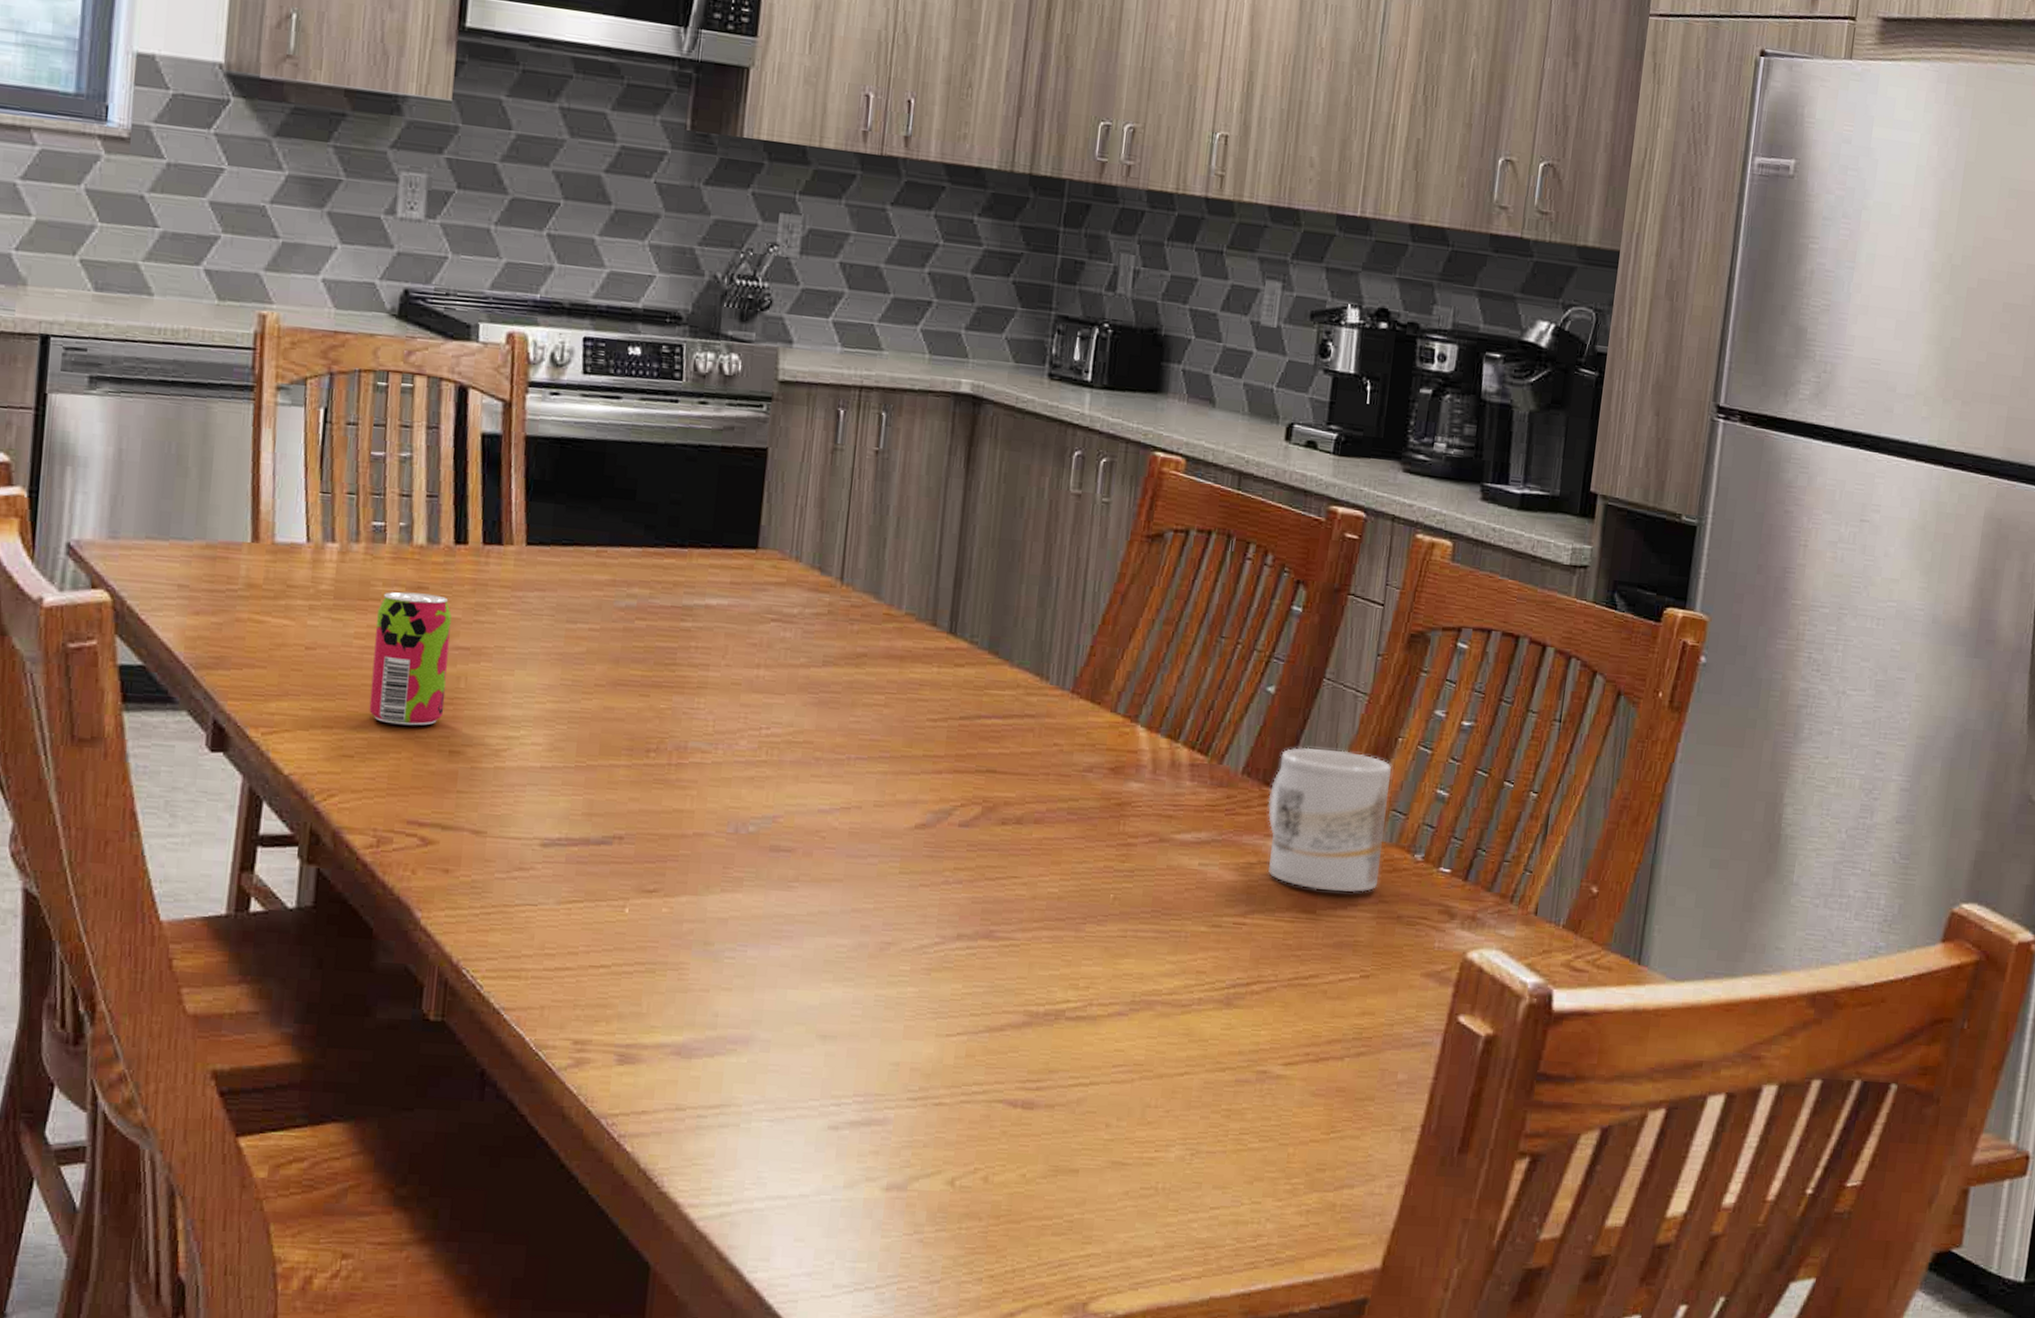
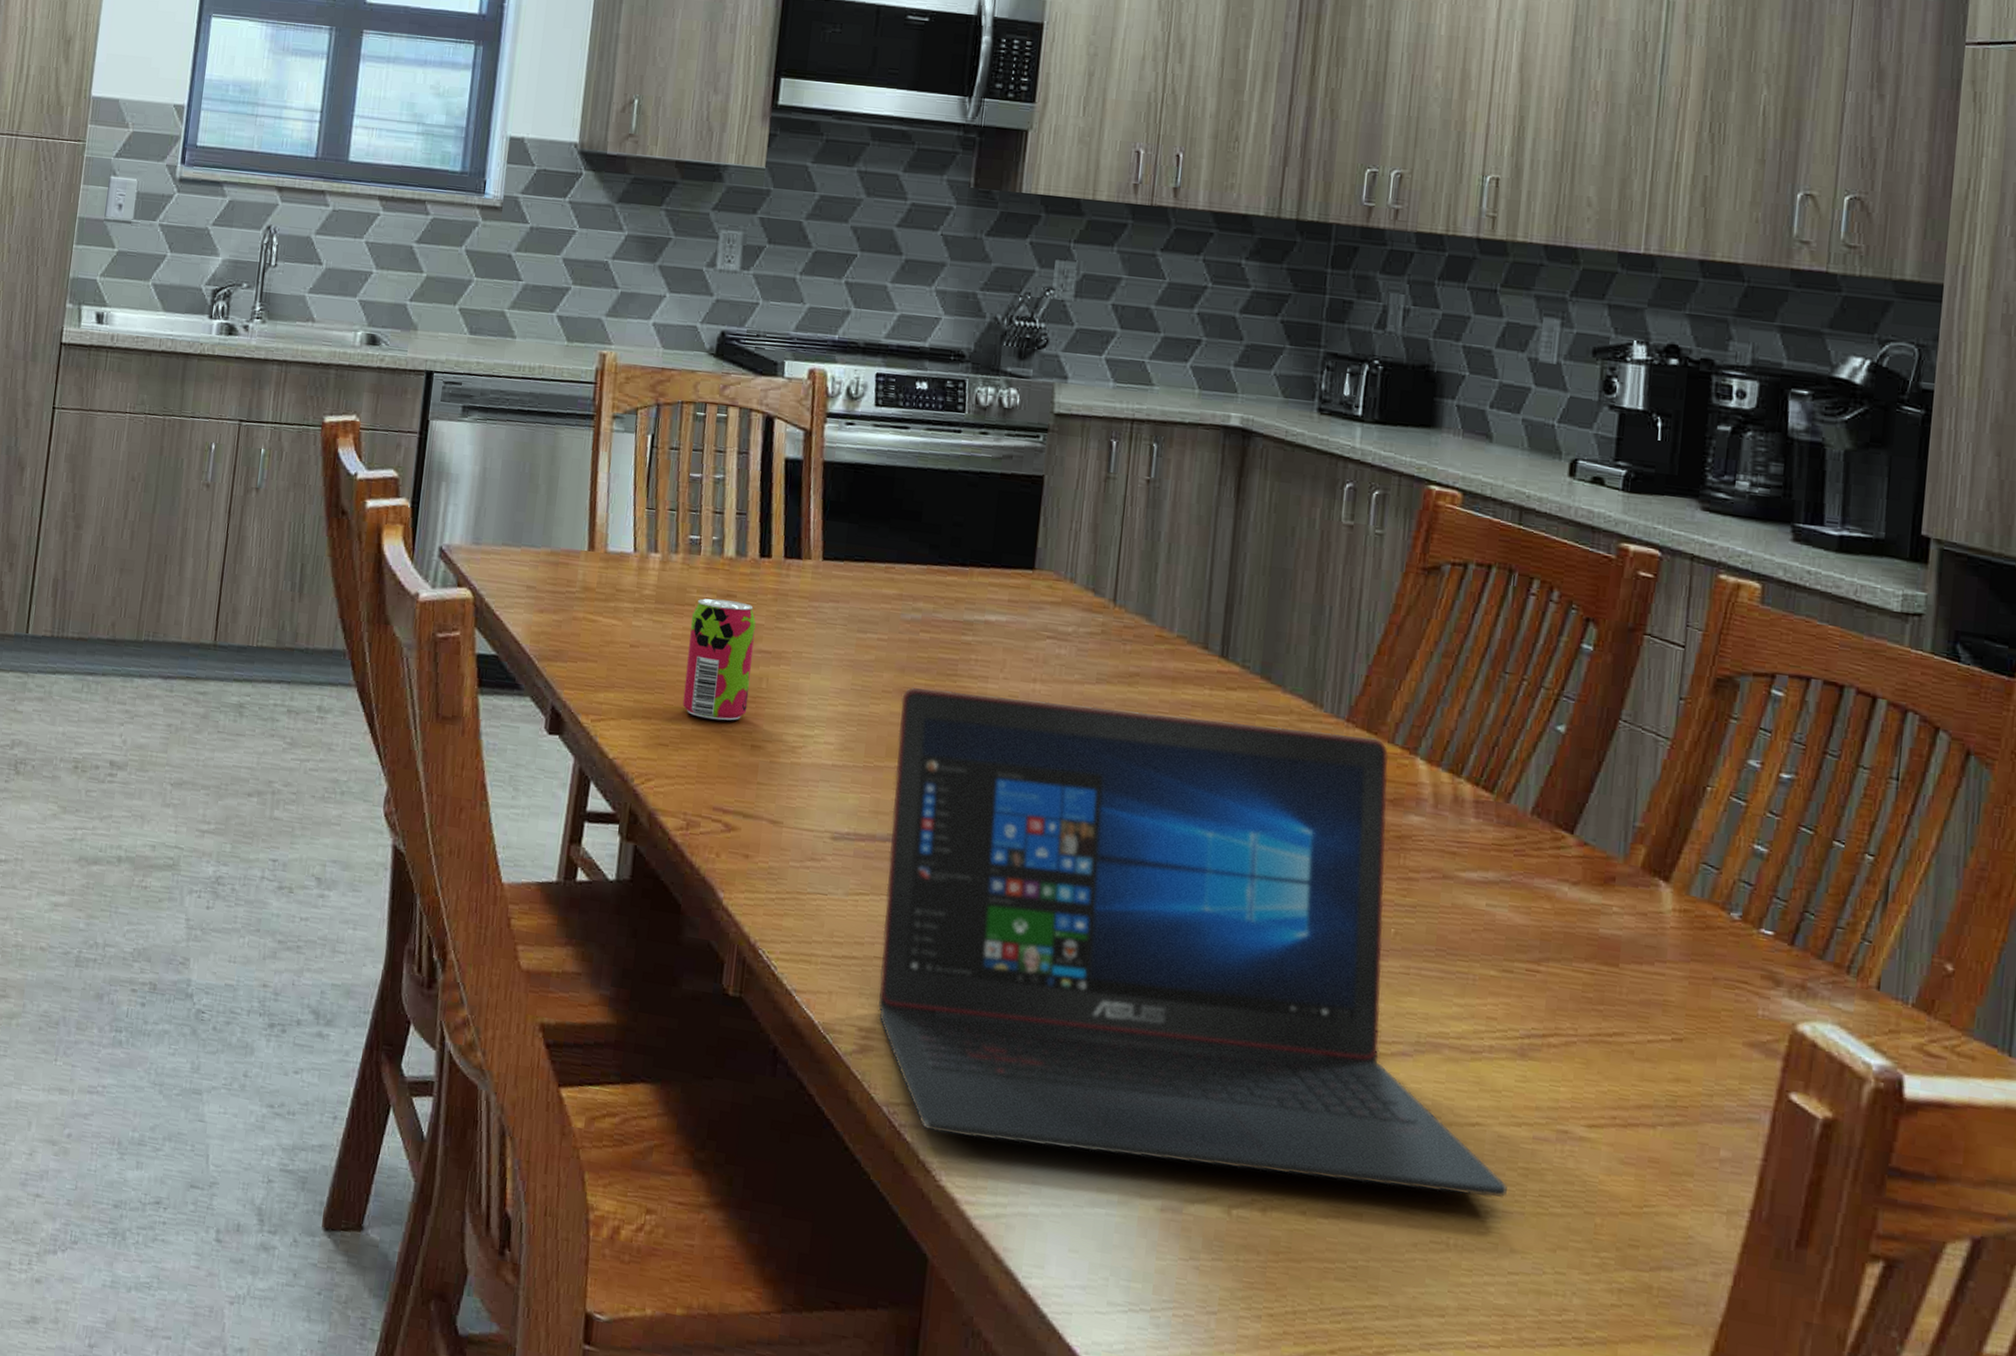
laptop: none [595,679,1211,1141] -> present [878,686,1507,1198]
mug: present [1267,747,1391,893] -> none [1561,790,1700,949]

